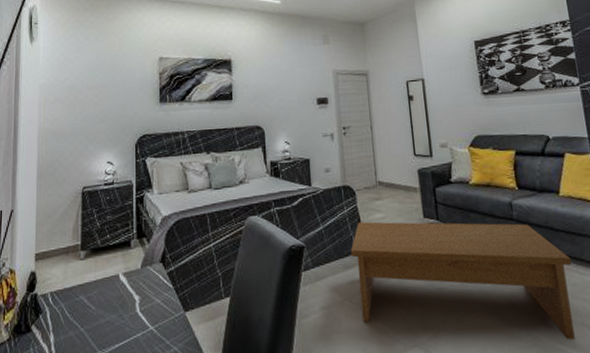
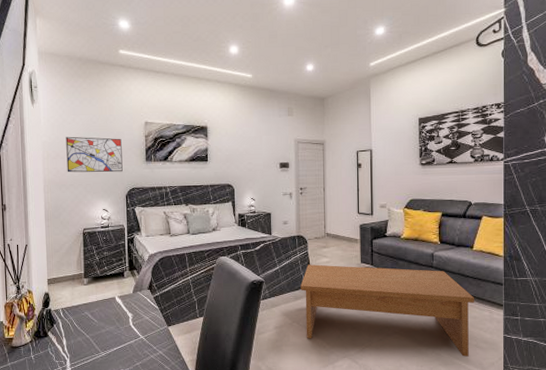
wall art: none [66,77,132,119] -> present [66,136,123,173]

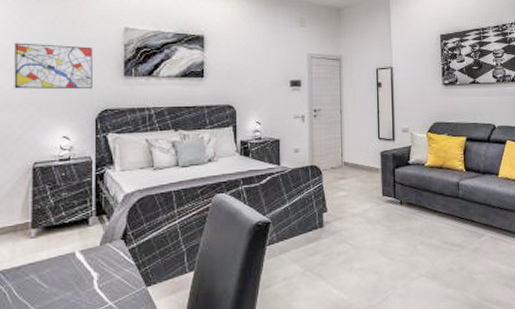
coffee table: present [300,264,475,357] -> none [314,199,503,298]

